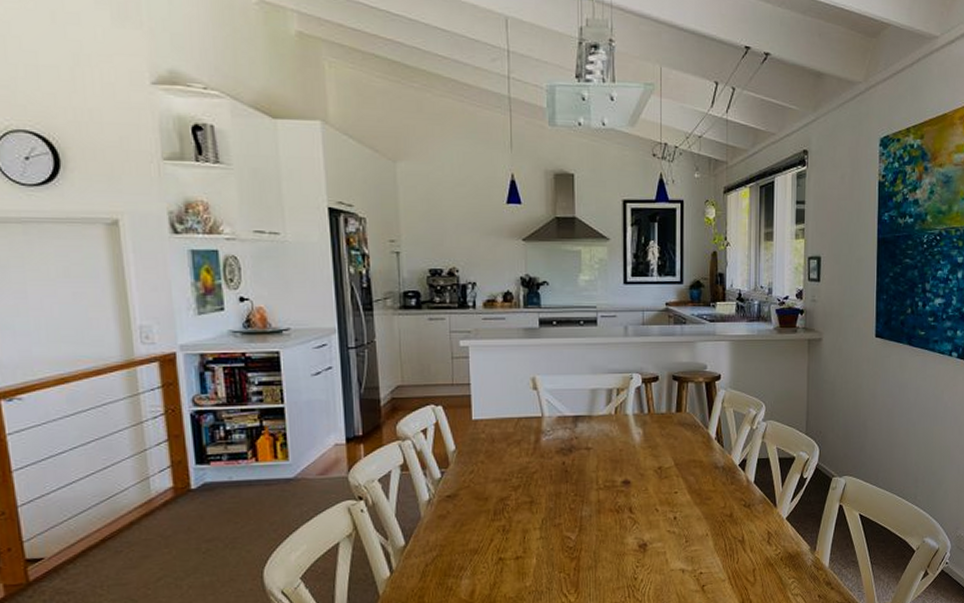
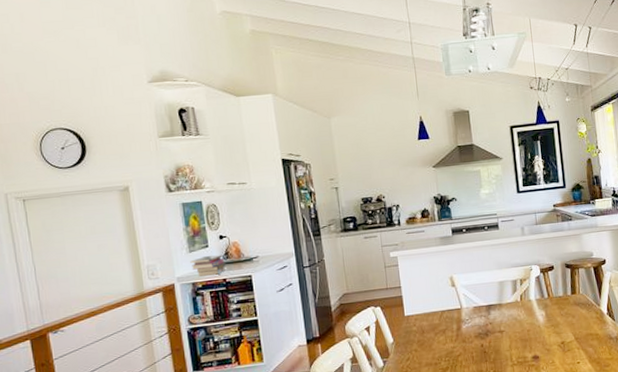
books: none [198,320,246,347] -> present [190,255,226,277]

